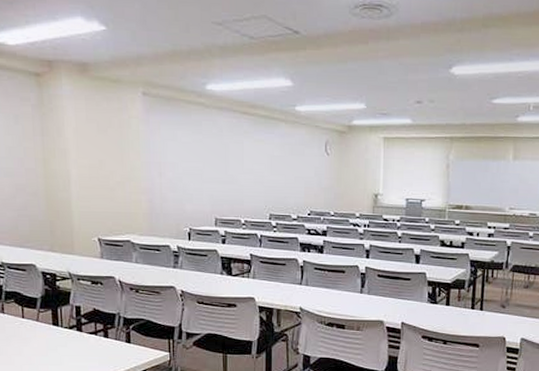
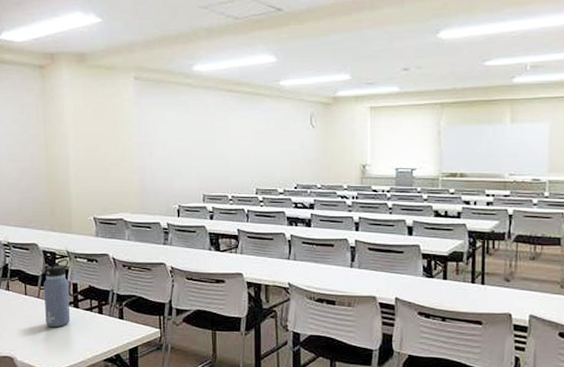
water bottle: none [43,280,74,352] -> present [44,258,71,328]

